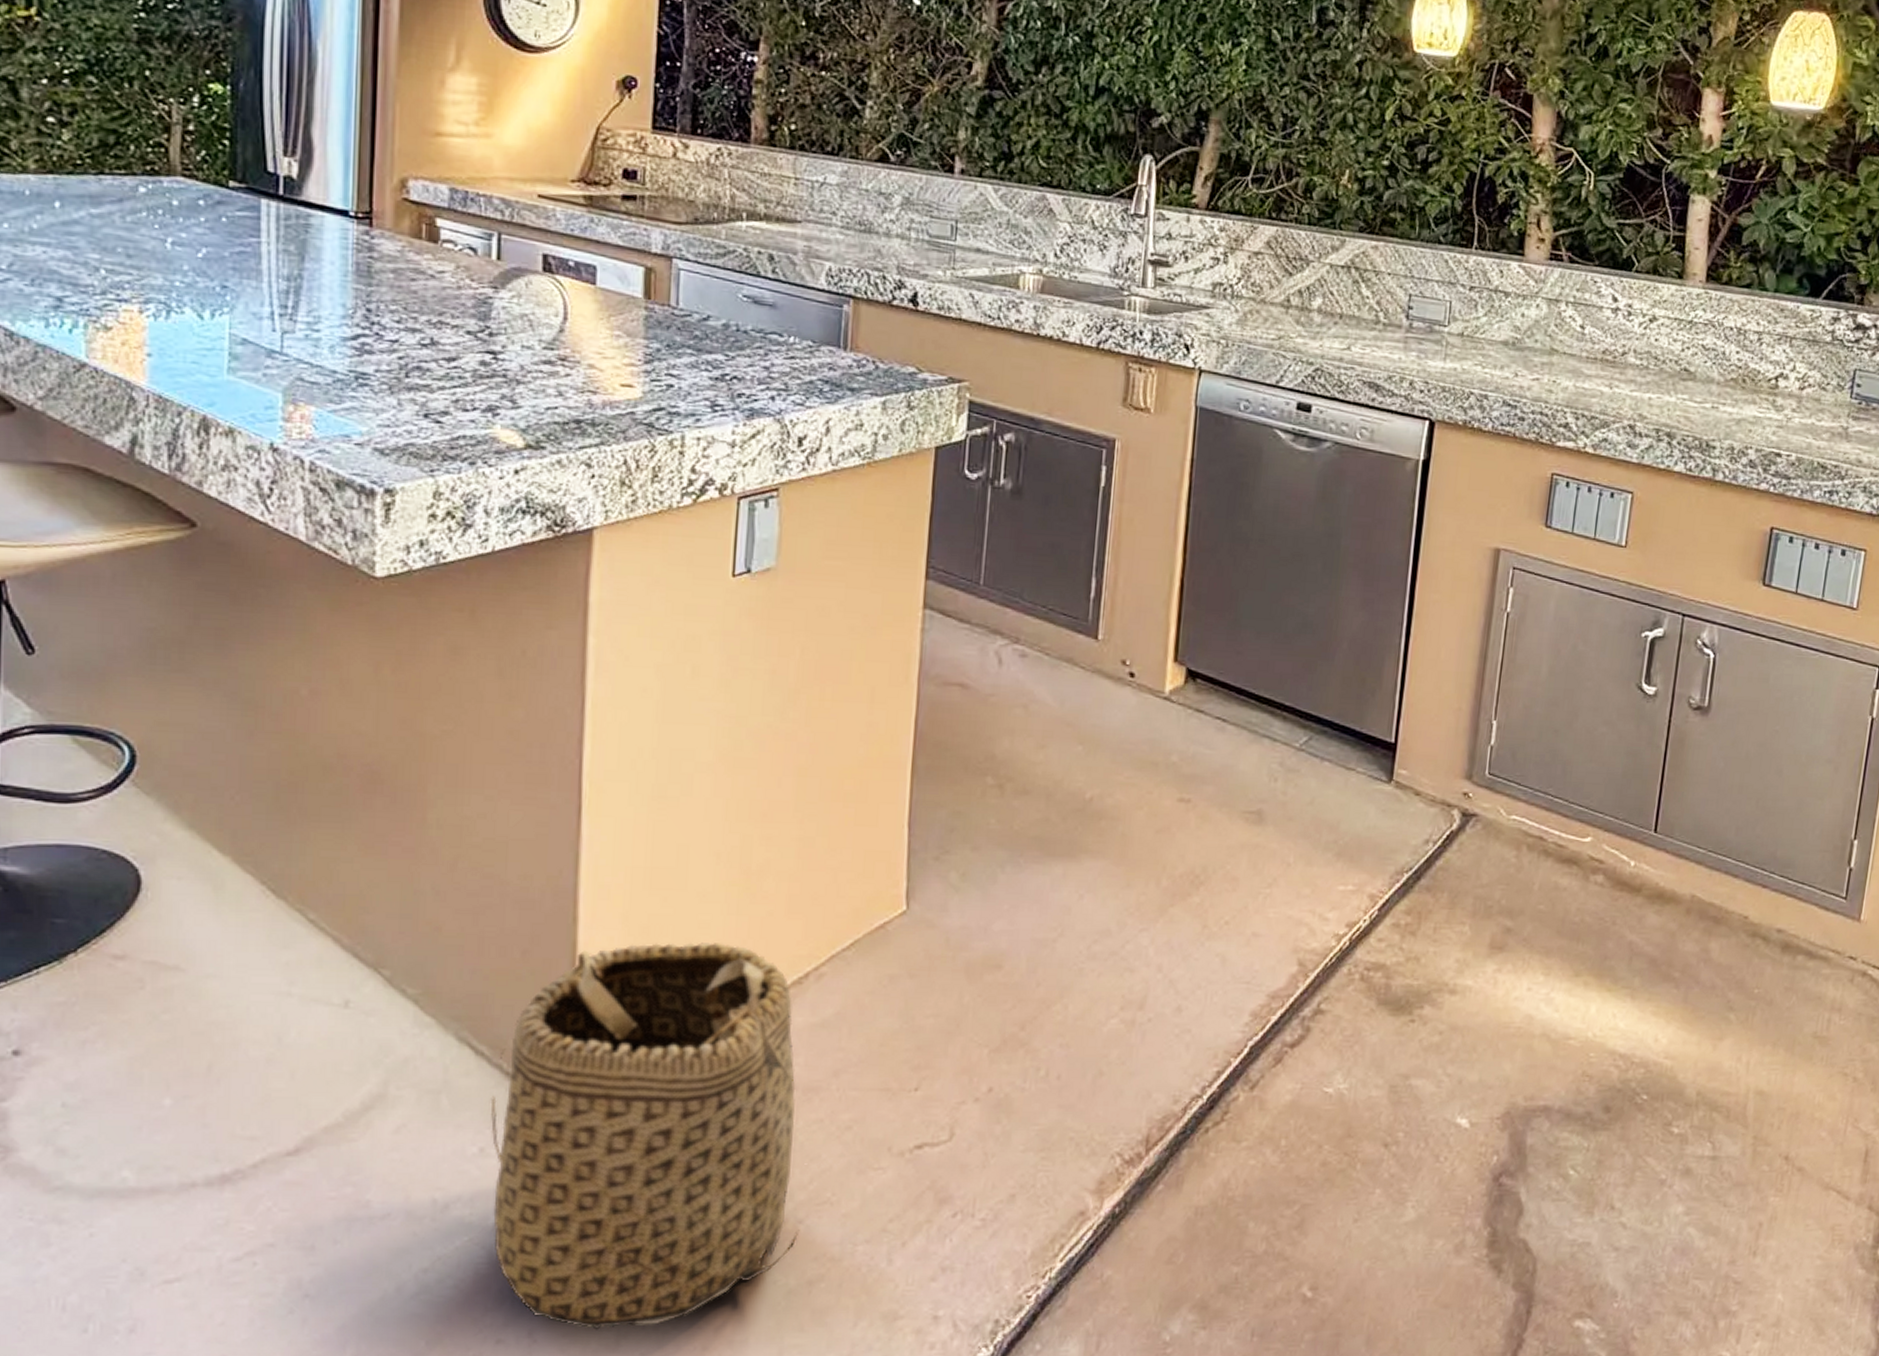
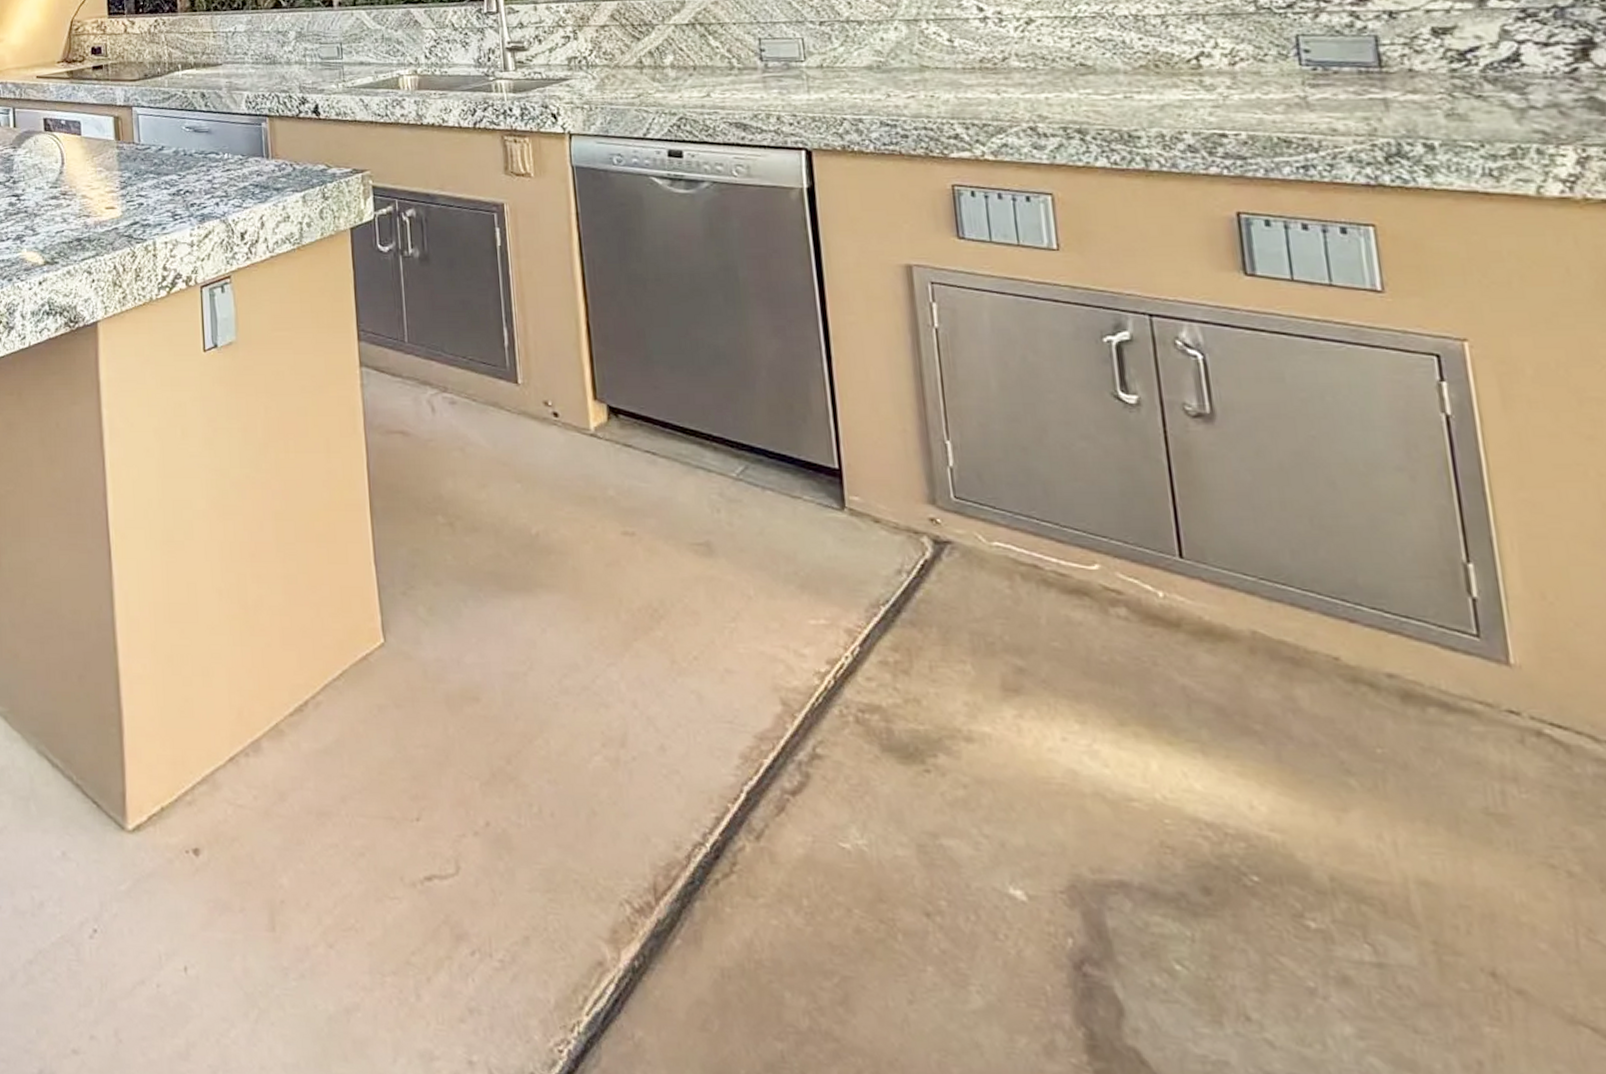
basket: present [490,942,800,1330] -> none [66,670,332,1038]

